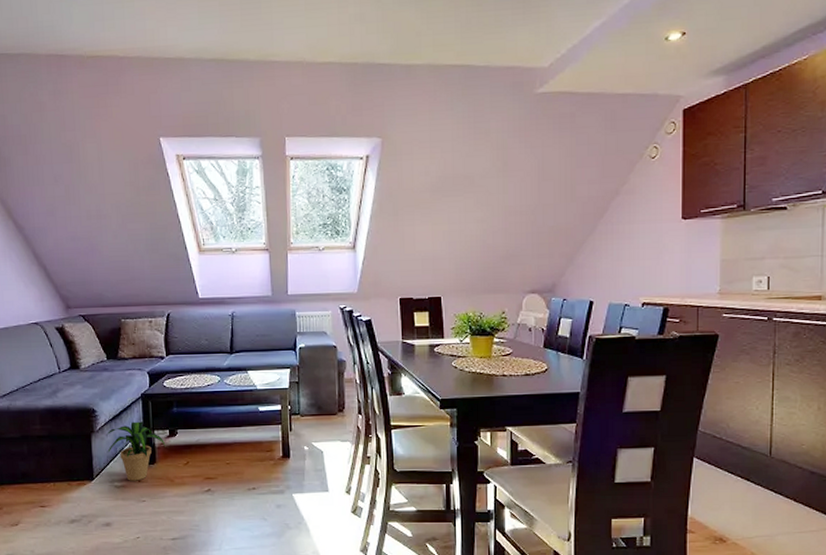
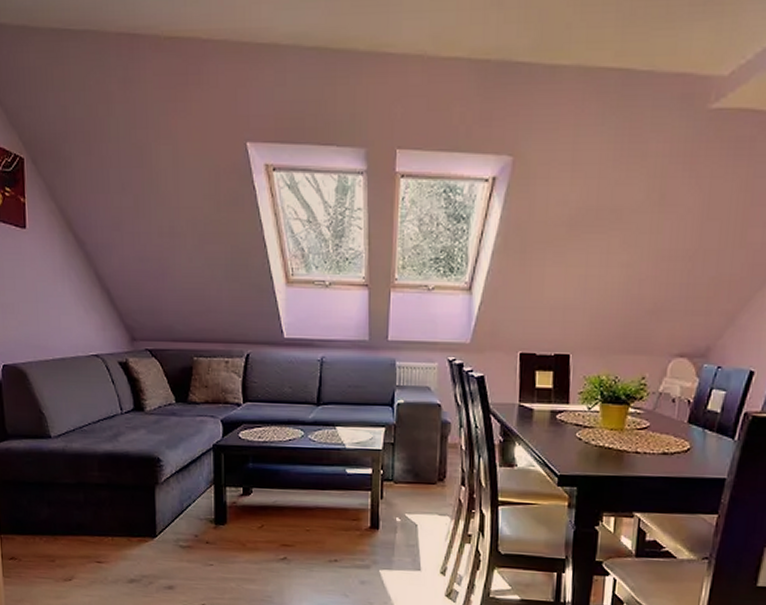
potted plant: present [106,421,166,481] -> none [172,475,239,542]

